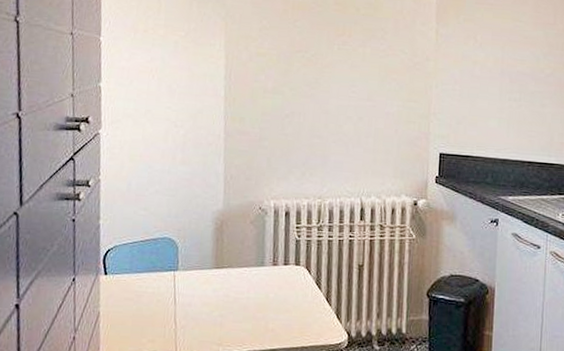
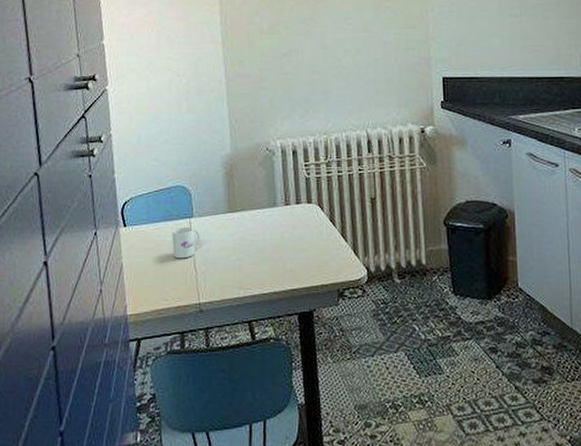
mug: none [153,280,184,312] -> present [172,227,201,259]

